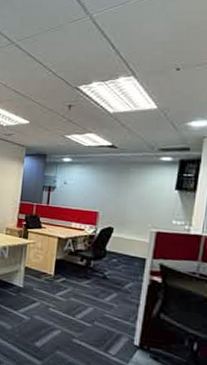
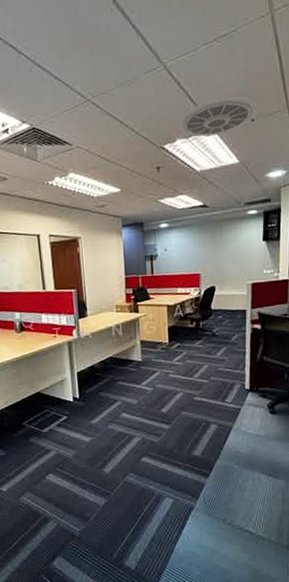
ceiling vent: none [96,46,187,82] -> present [178,96,259,137]

